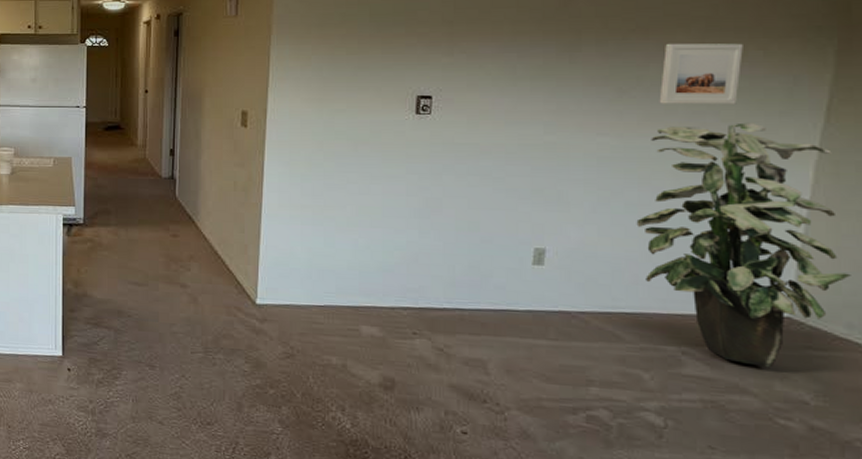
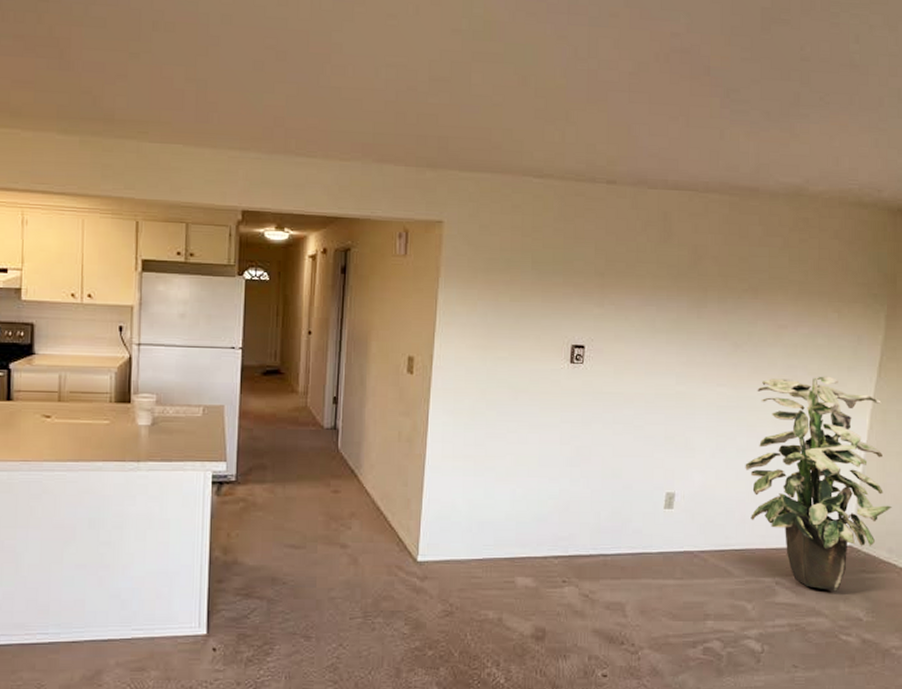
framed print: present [659,43,743,104] -> none [764,303,824,360]

